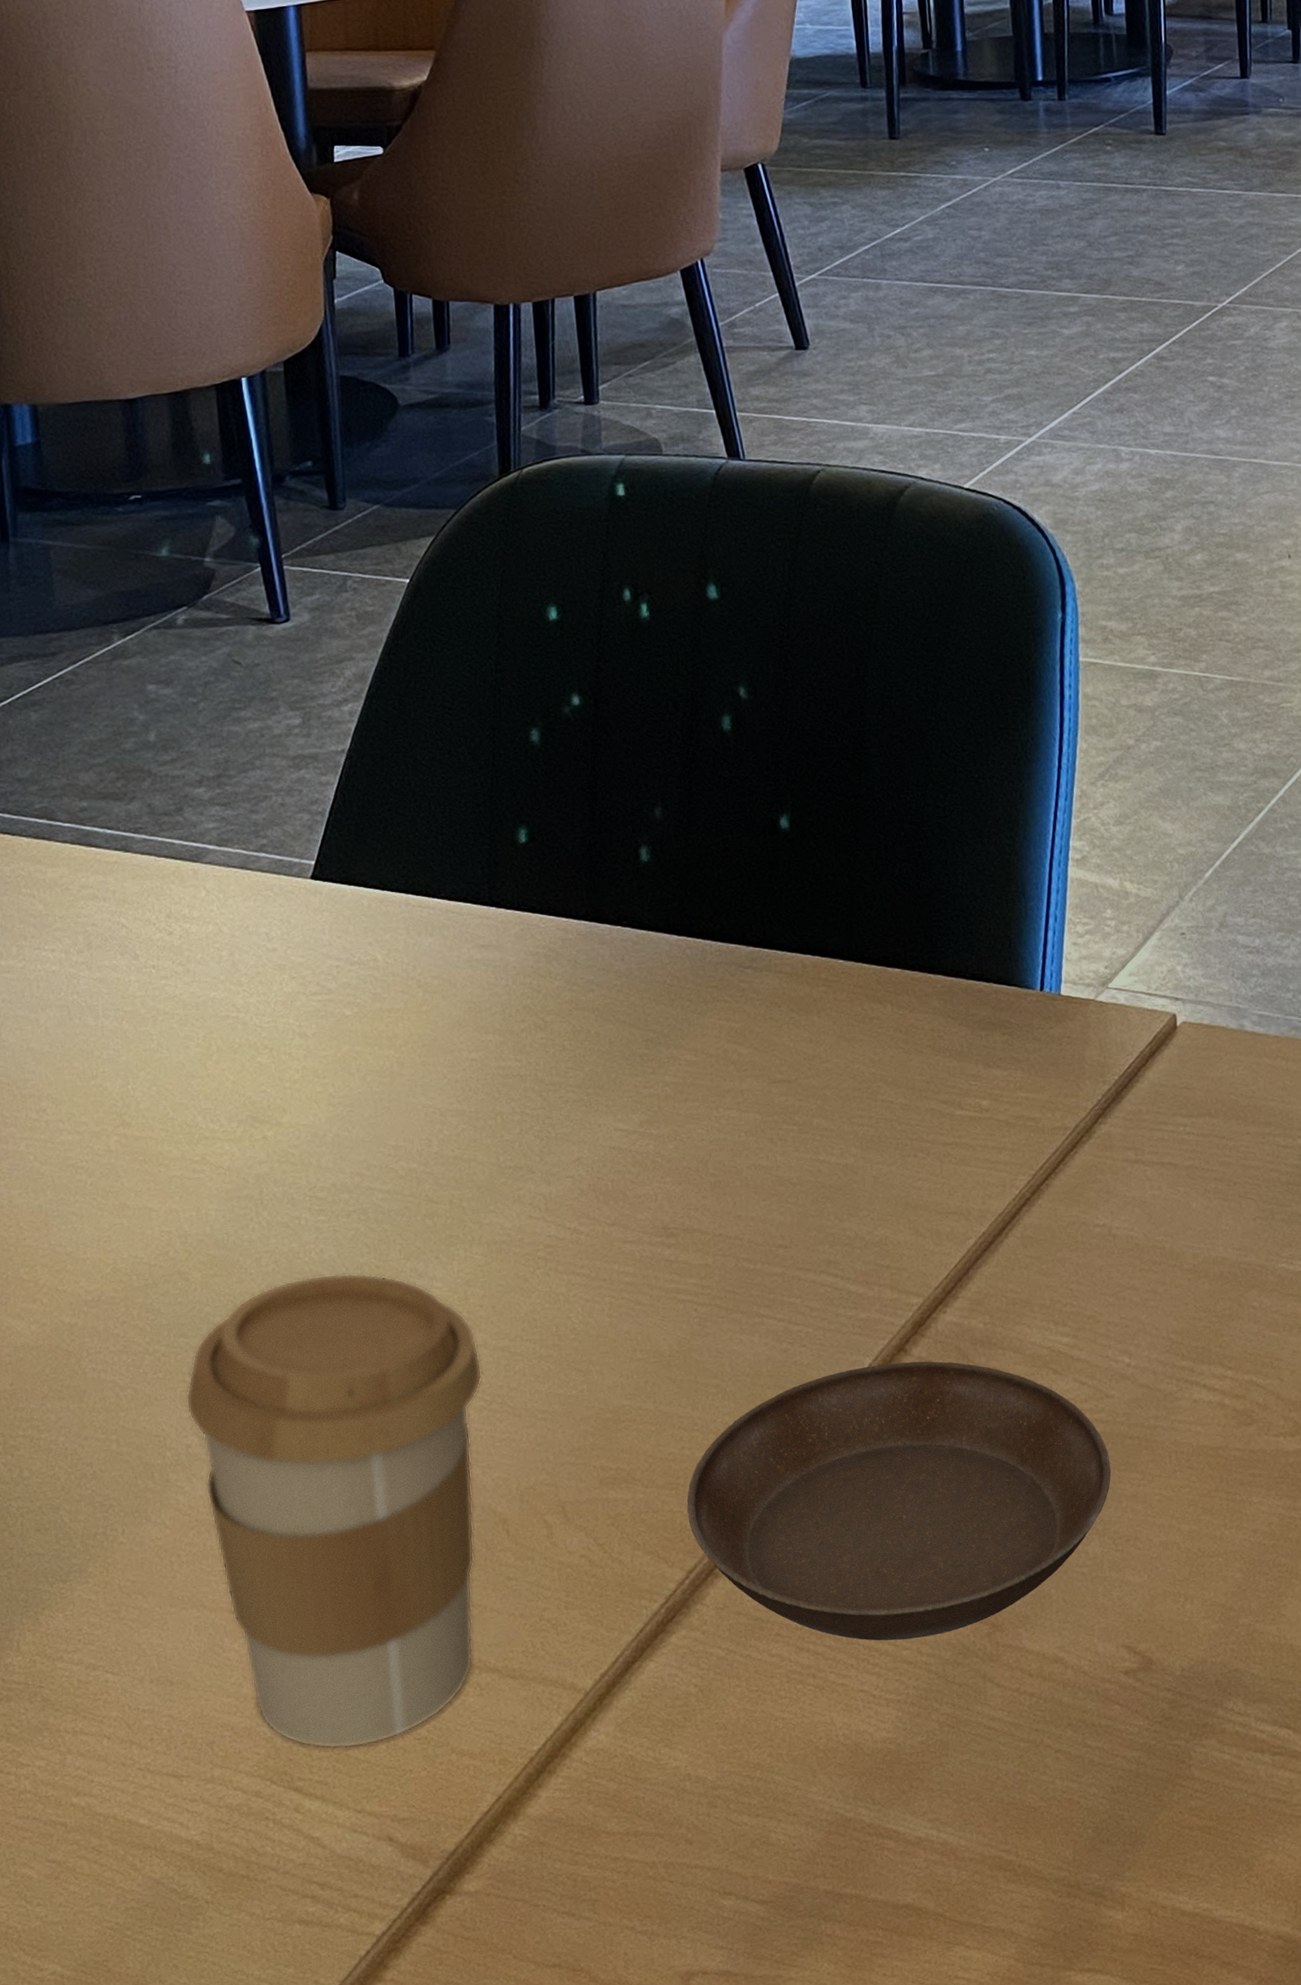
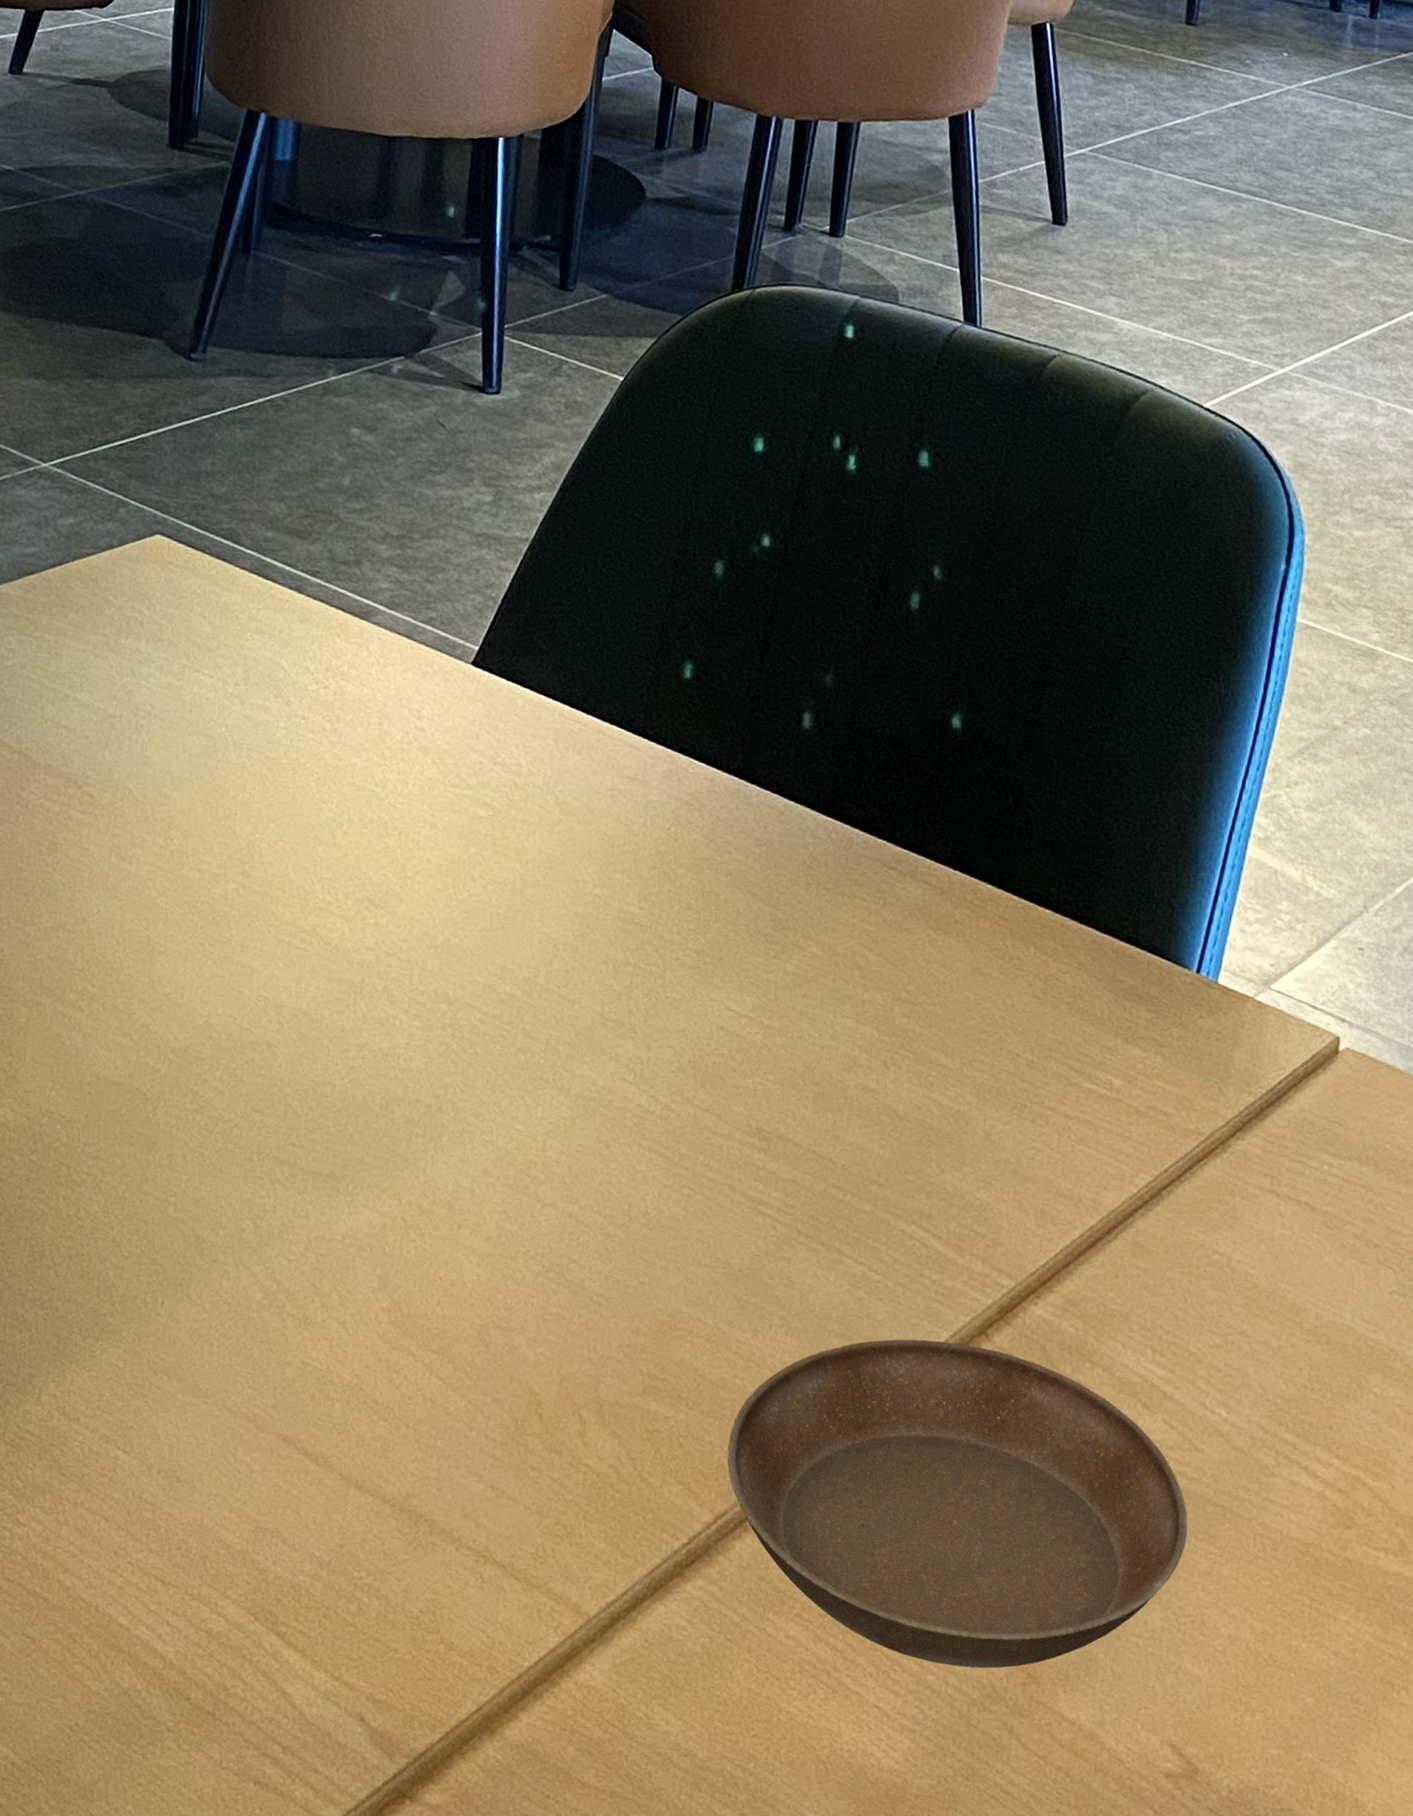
coffee cup: present [185,1273,483,1749] -> none [248,1081,547,1609]

